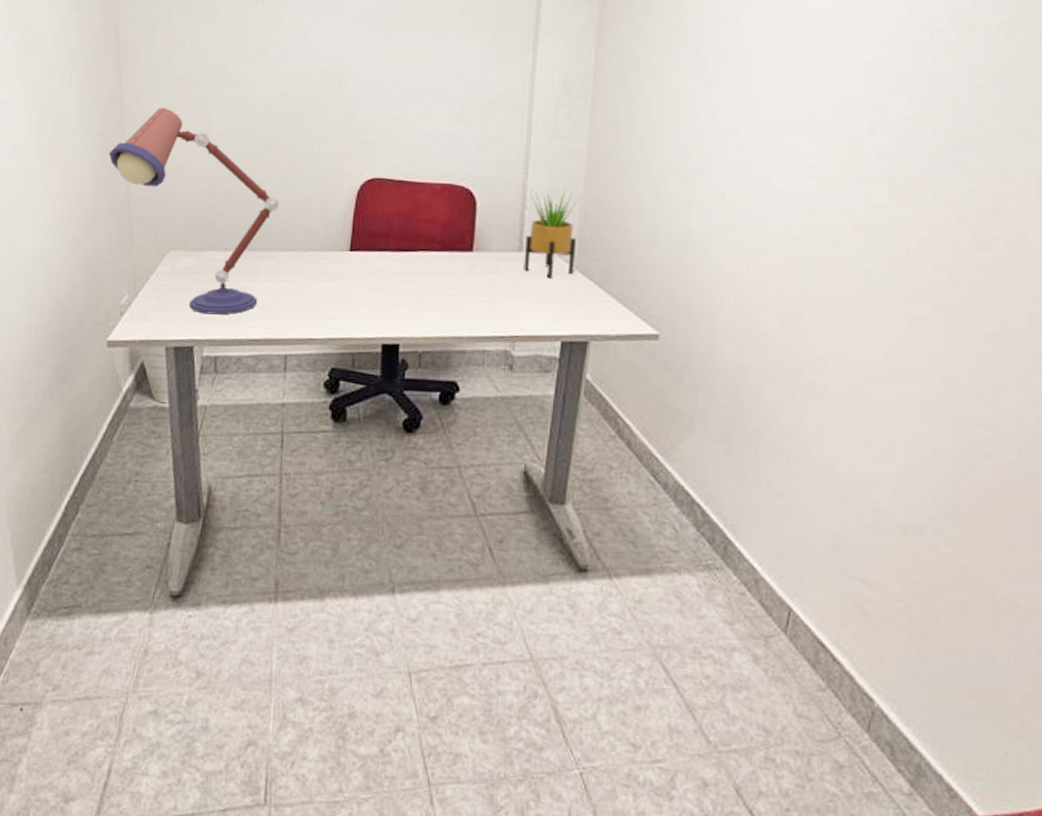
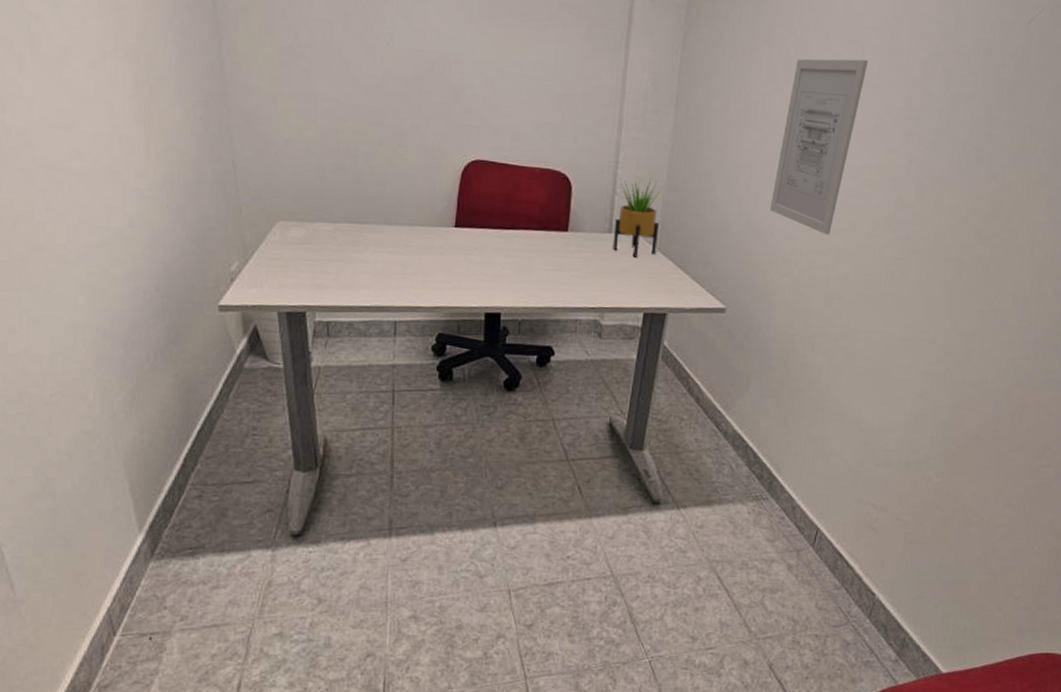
desk lamp: present [108,108,280,315] -> none [211,79,387,283]
wall art: none [707,43,818,246] -> present [769,58,869,235]

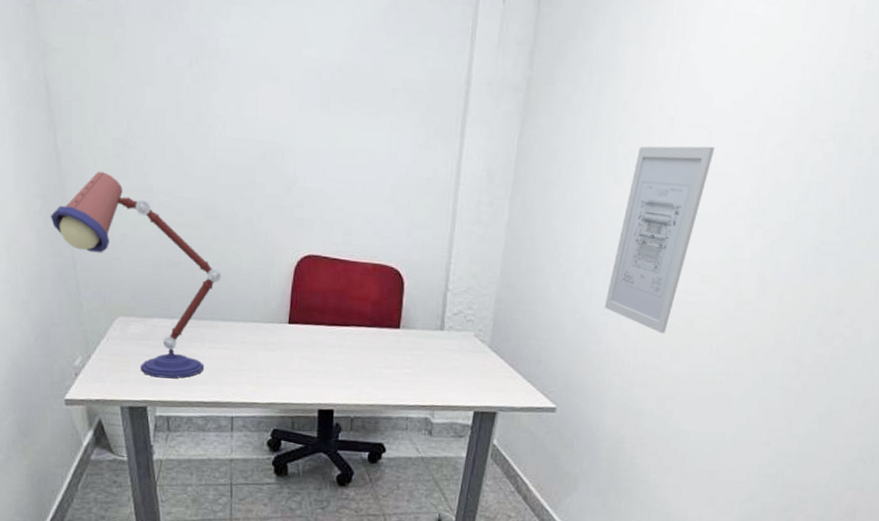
desk lamp: none [211,79,387,283] -> present [50,172,222,379]
potted plant: present [612,178,663,257] -> none [444,274,496,355]

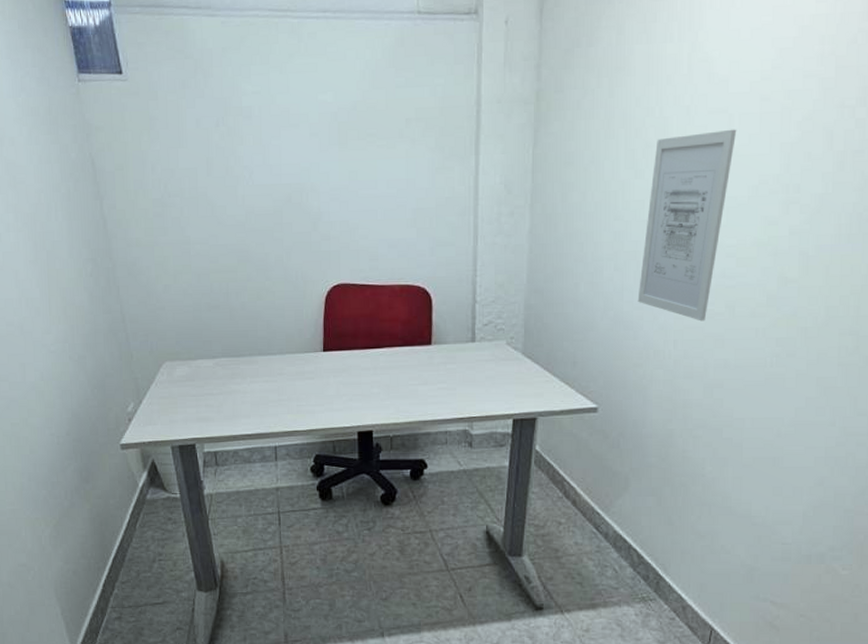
desk lamp: present [50,172,222,379] -> none [100,231,257,416]

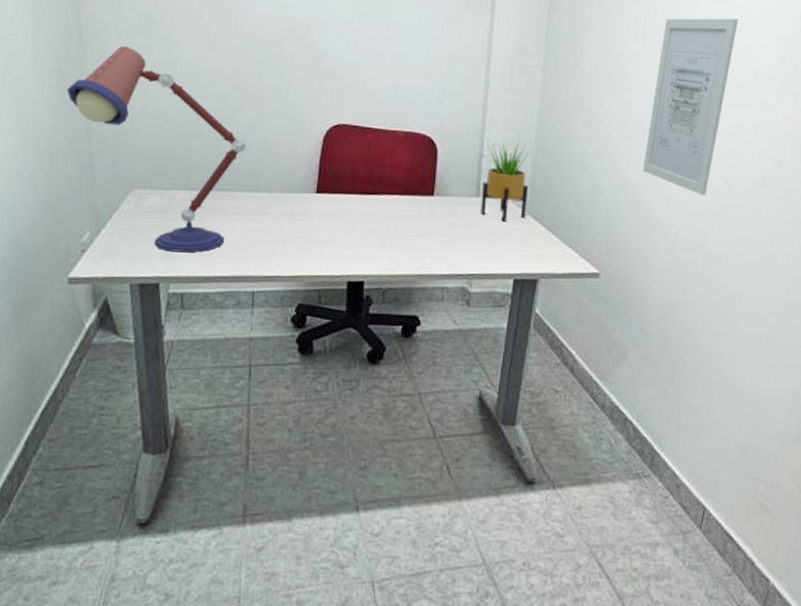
desk lamp: none [100,231,257,416] -> present [66,46,246,253]
potted plant: none [477,283,524,364] -> present [480,140,532,222]

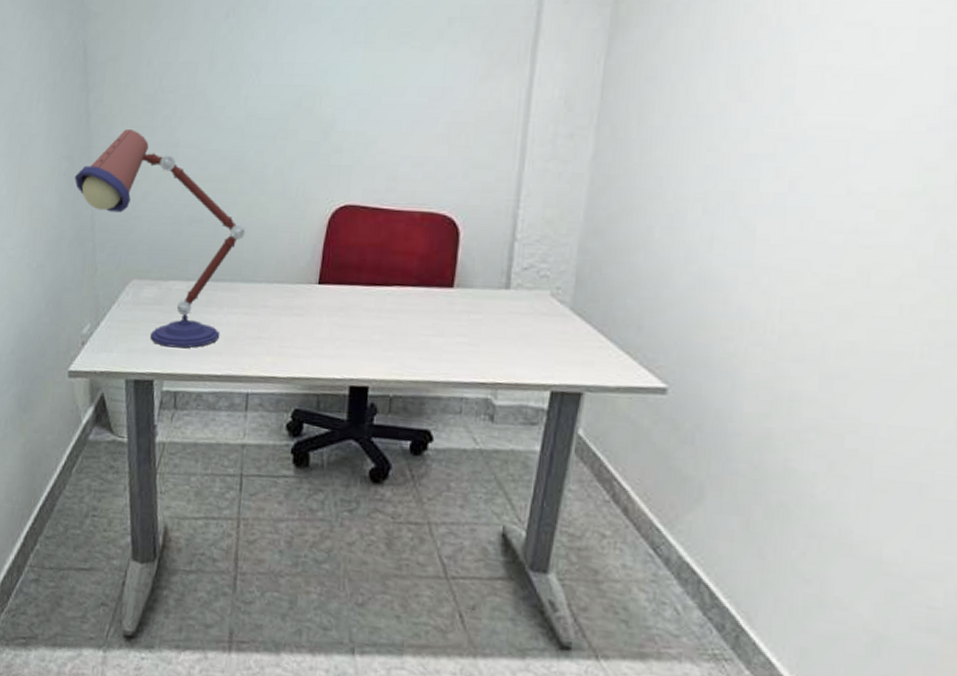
potted plant: present [480,140,532,222] -> none [510,219,579,320]
wall art: present [642,18,739,196] -> none [732,46,884,289]

